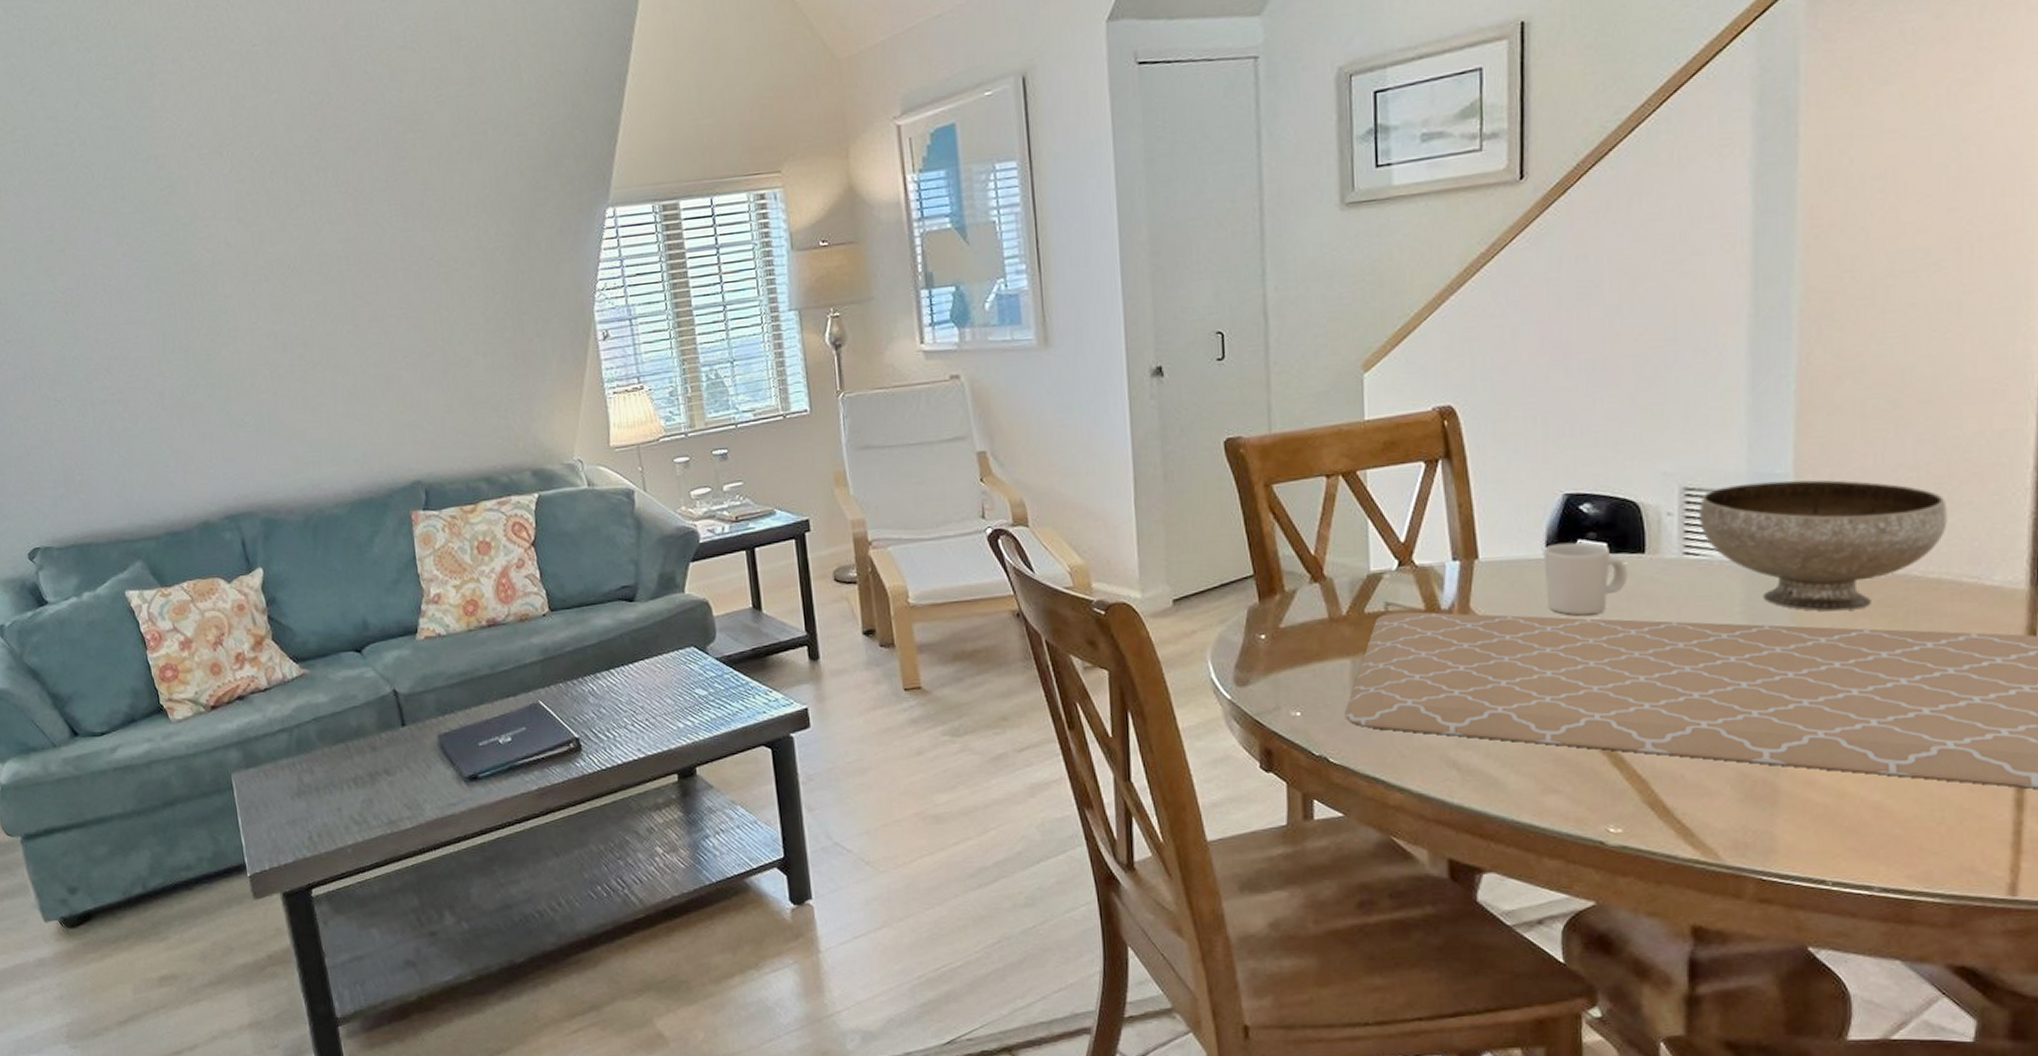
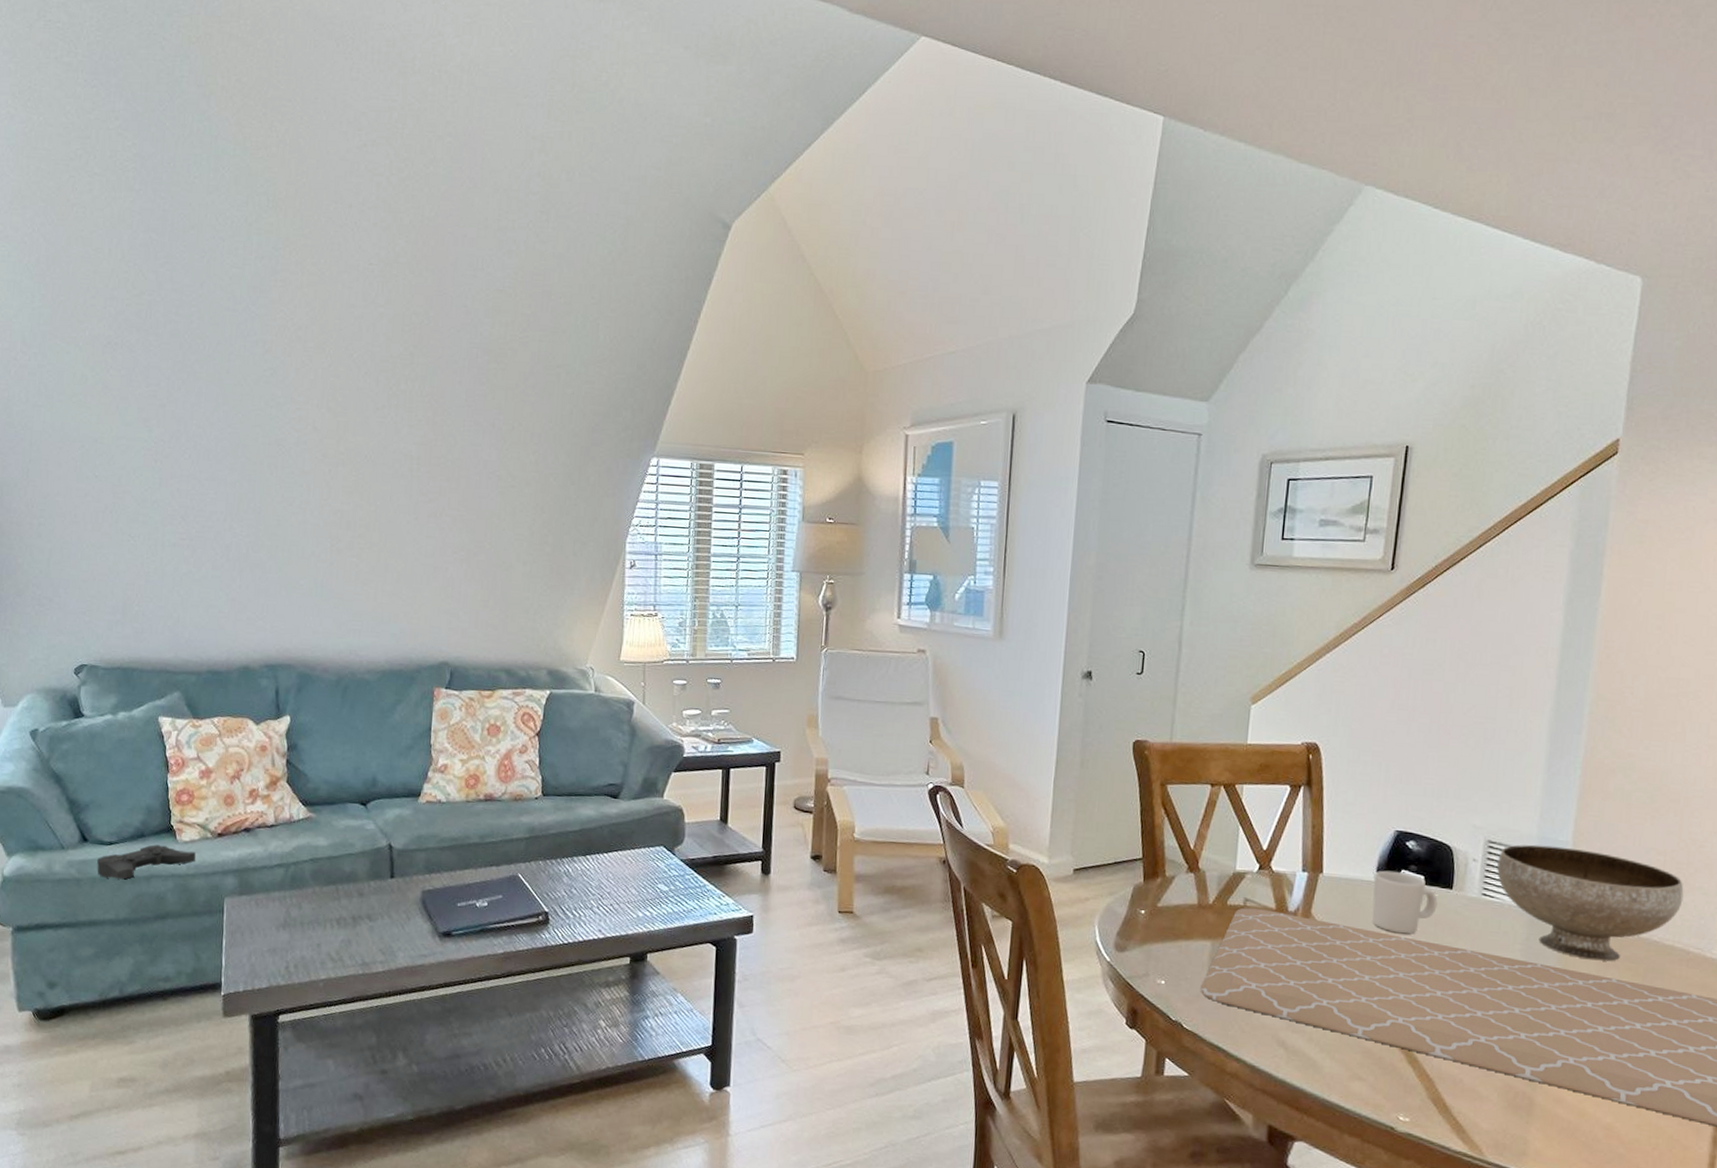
game controller: none [92,727,194,771] -> present [97,844,196,880]

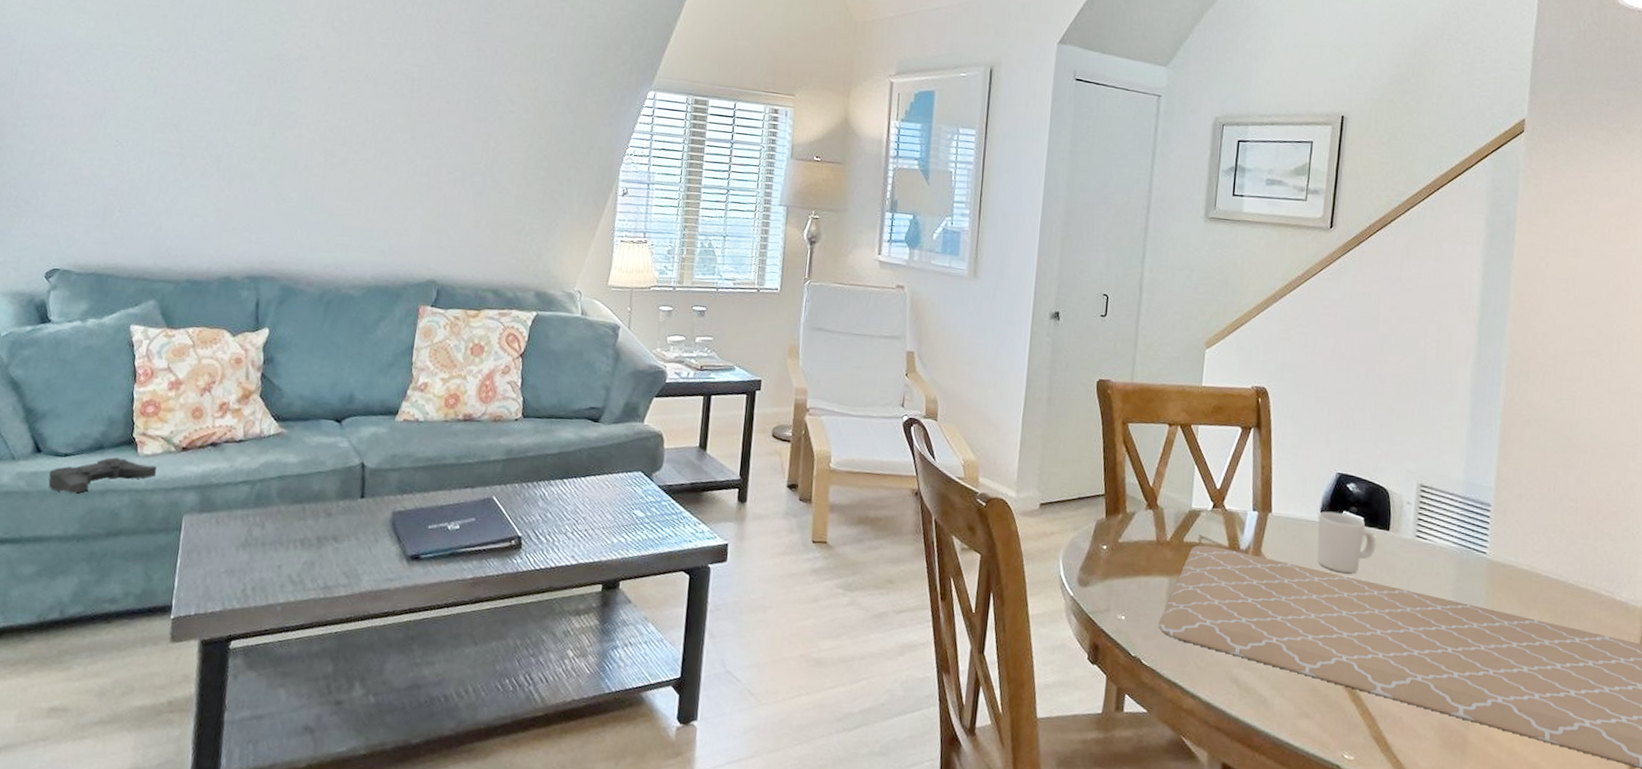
bowl: present [1497,844,1684,962] -> none [1429,489,1594,603]

